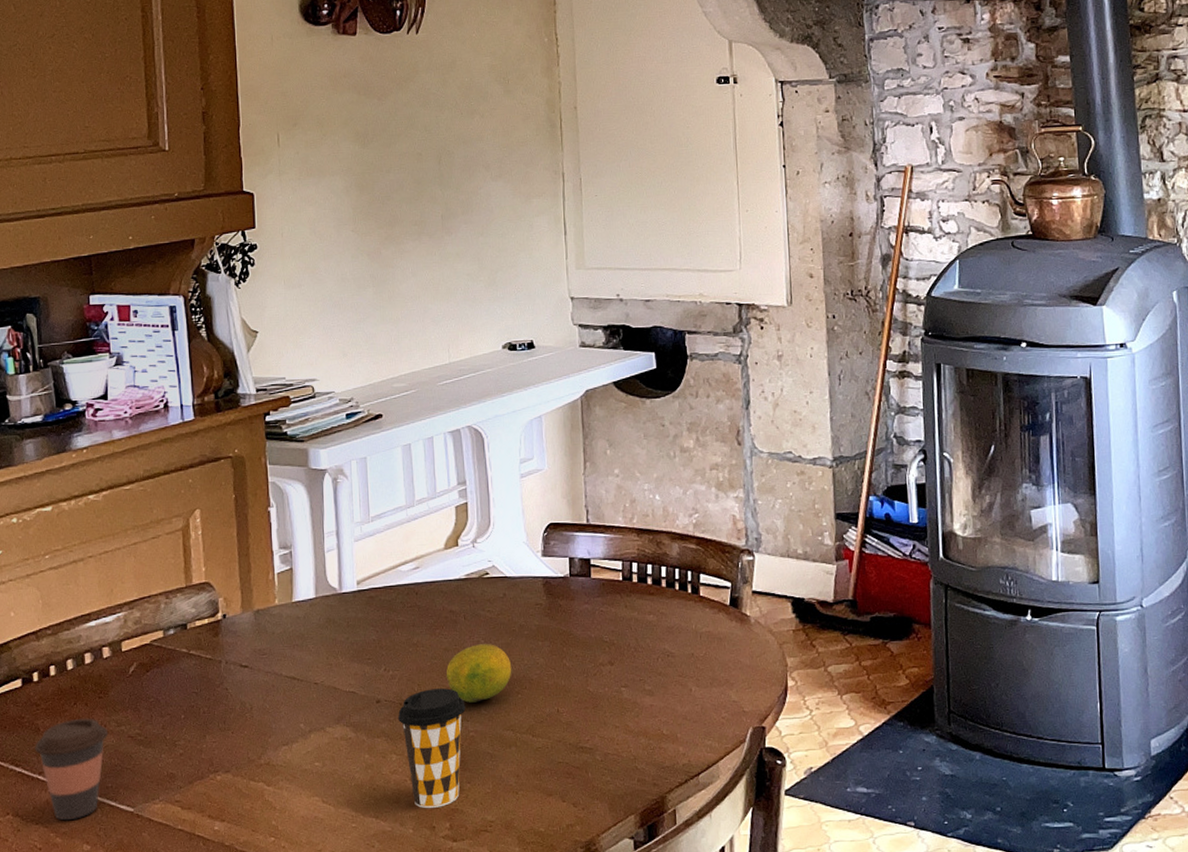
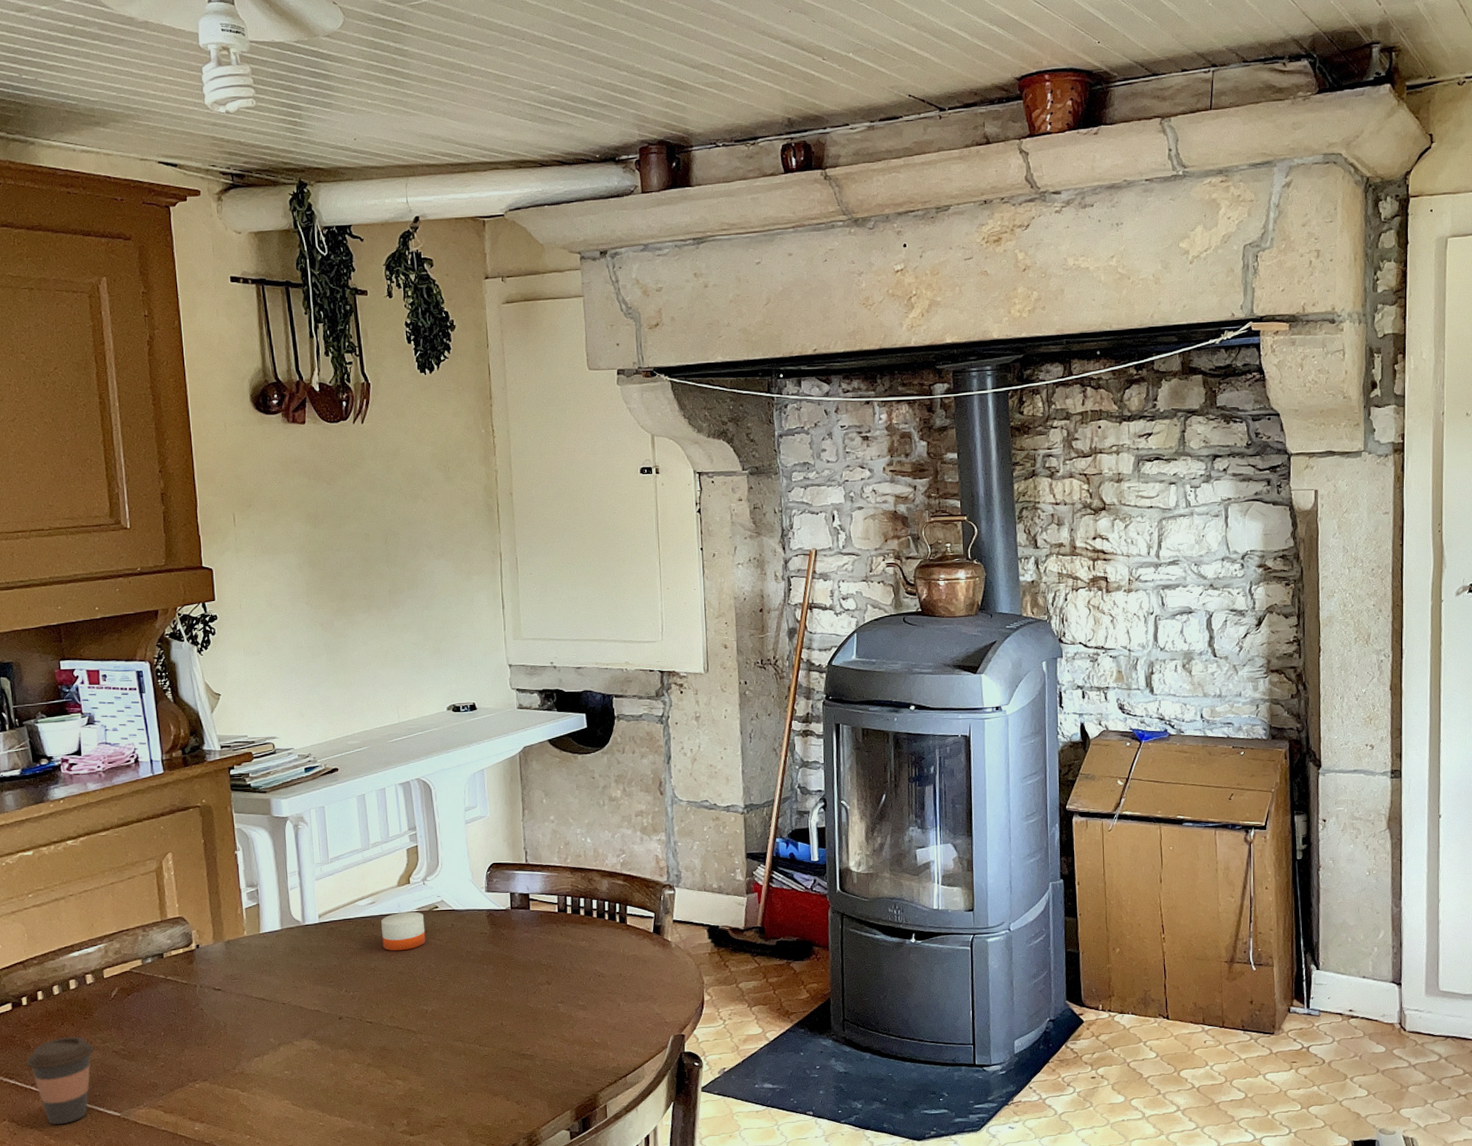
coffee cup: present [397,688,466,809] -> none [358,1006,419,1109]
candle: none [426,570,475,624] -> present [381,904,426,951]
fruit: present [446,644,512,703] -> none [401,968,461,1018]

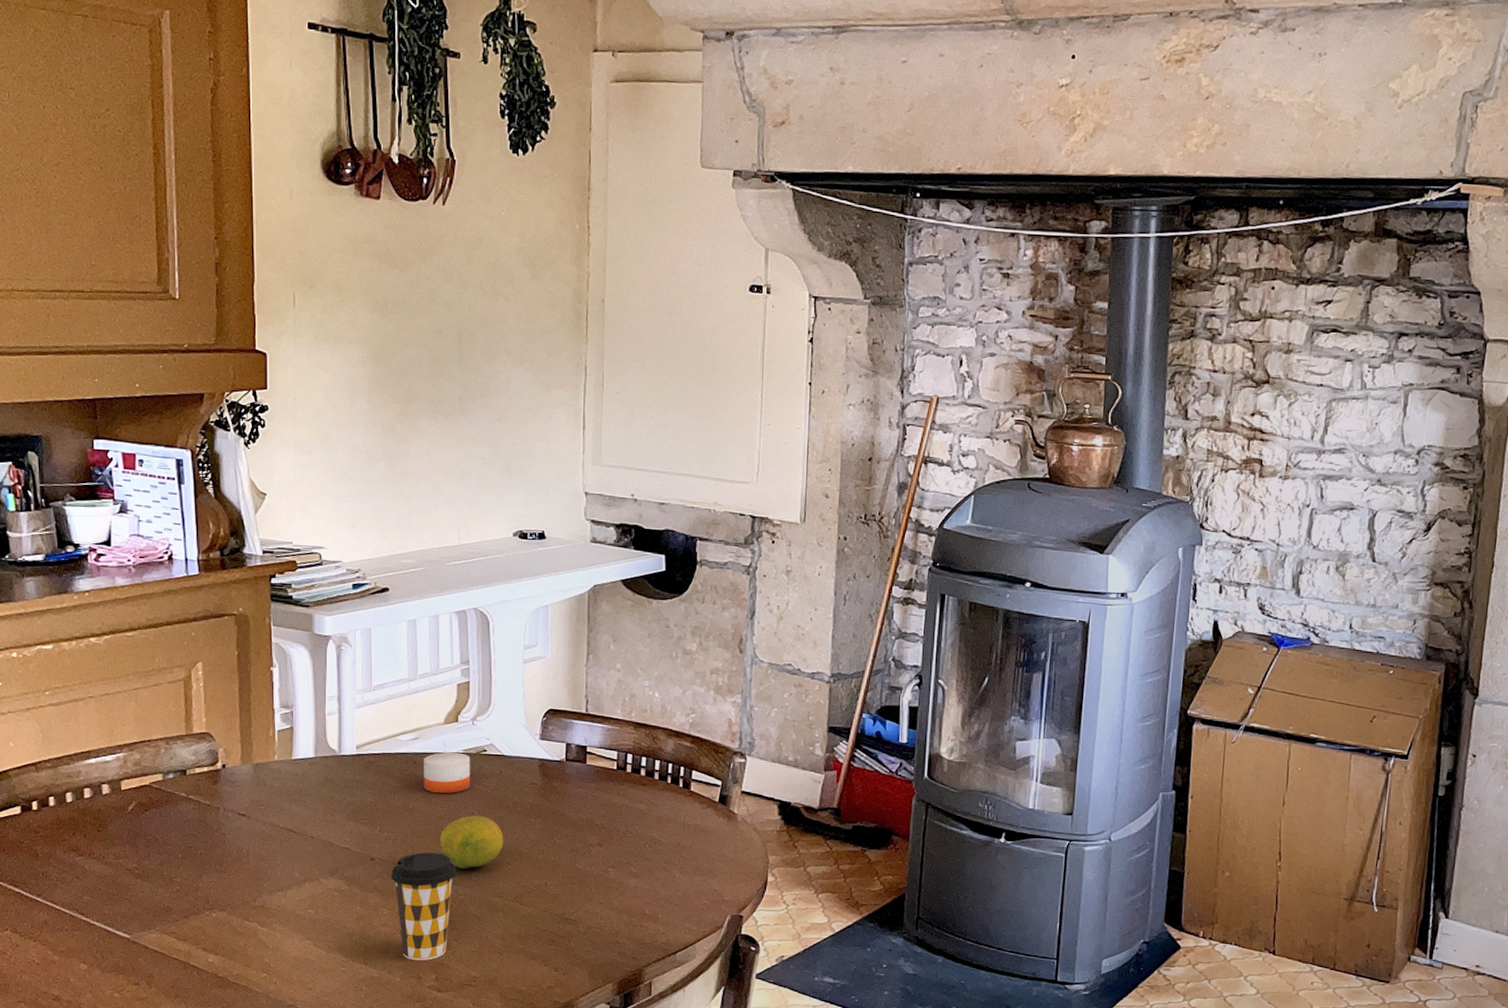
coffee cup: present [27,1036,95,1125] -> none [33,848,107,941]
coffee cup: none [358,1006,419,1109] -> present [390,852,457,961]
fruit: none [401,968,461,1018] -> present [439,815,504,869]

